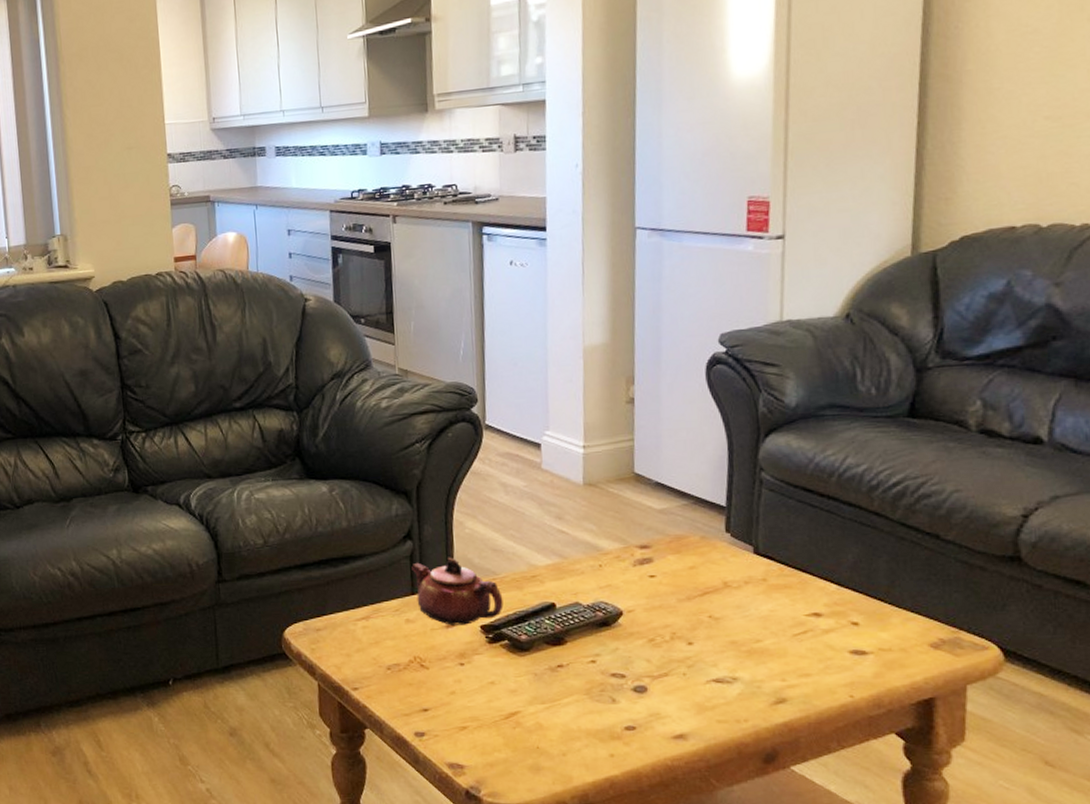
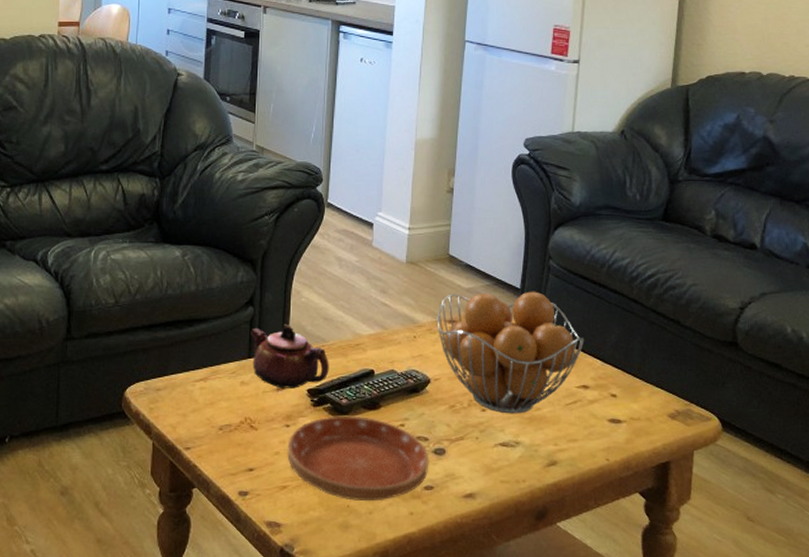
saucer: none [463,652,629,743] -> present [287,415,429,502]
fruit basket: none [625,508,813,647] -> present [437,291,585,414]

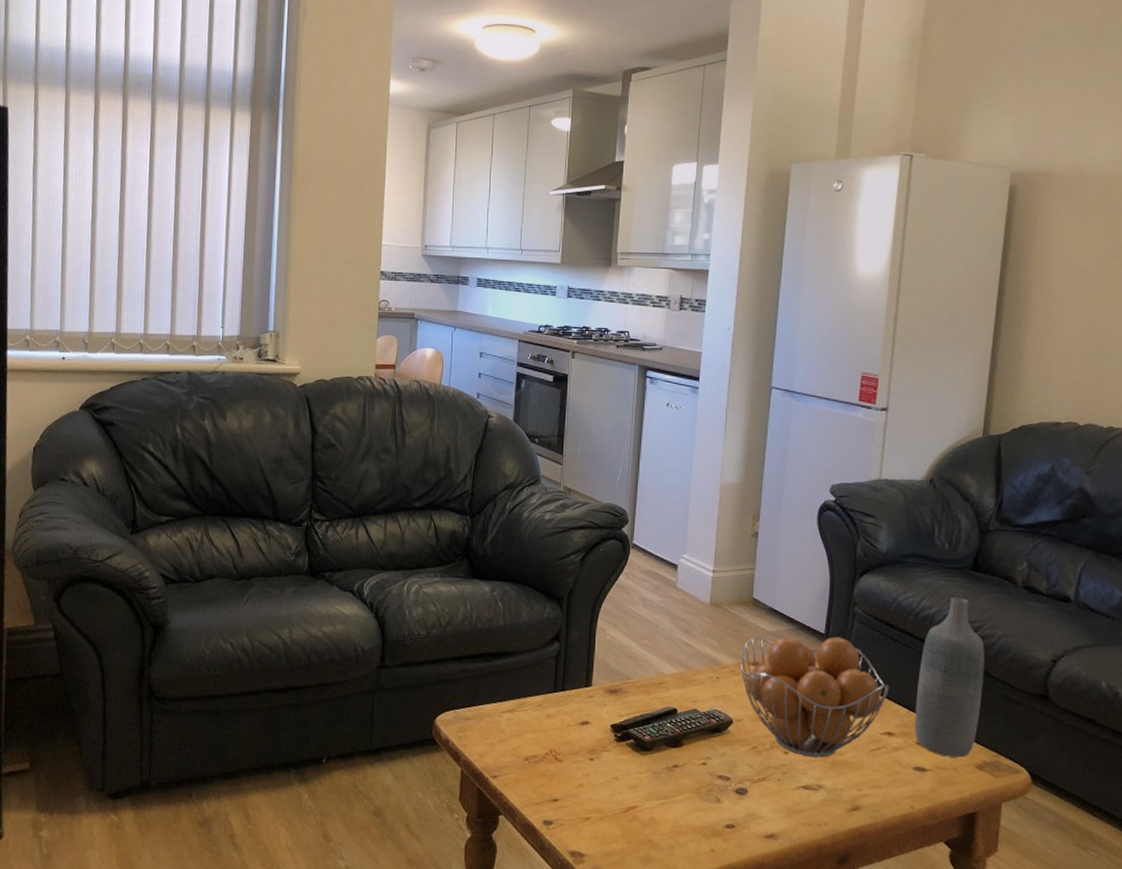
teapot: present [251,323,329,389] -> none [556,660,633,723]
saucer: present [287,415,429,502] -> none [591,751,731,837]
bottle: none [609,247,676,408] -> present [915,596,985,758]

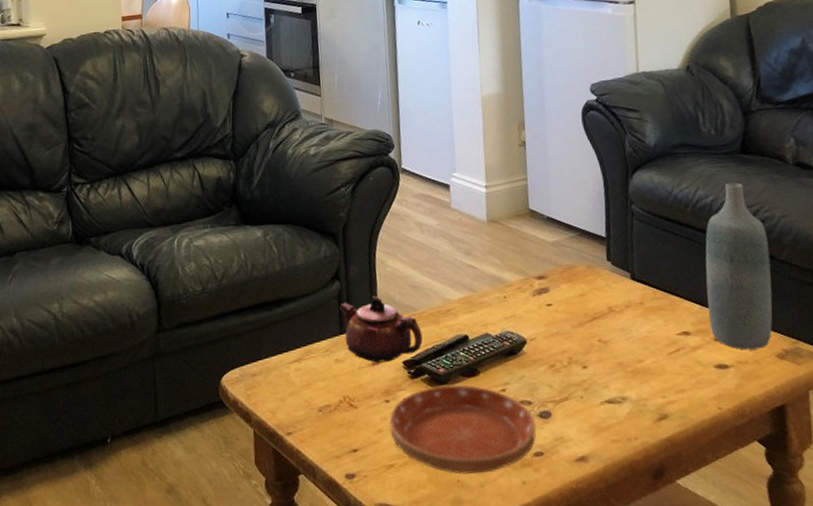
teapot: none [556,660,633,723] -> present [339,295,423,363]
saucer: none [591,751,731,837] -> present [389,384,536,474]
fruit basket: present [740,636,890,758] -> none [525,238,679,369]

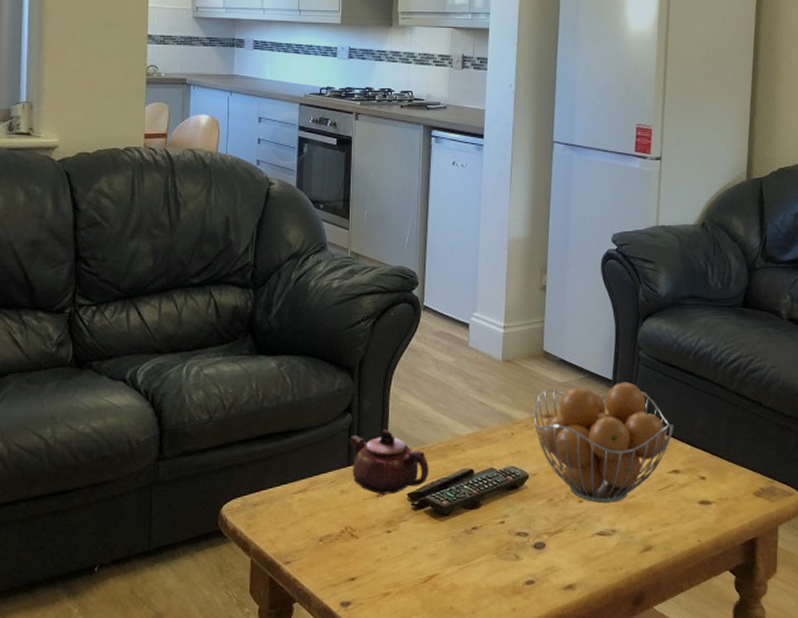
saucer: present [389,384,536,474] -> none [389,516,530,602]
fruit basket: none [525,238,679,369] -> present [533,381,674,504]
bottle: present [705,182,773,350] -> none [698,333,758,488]

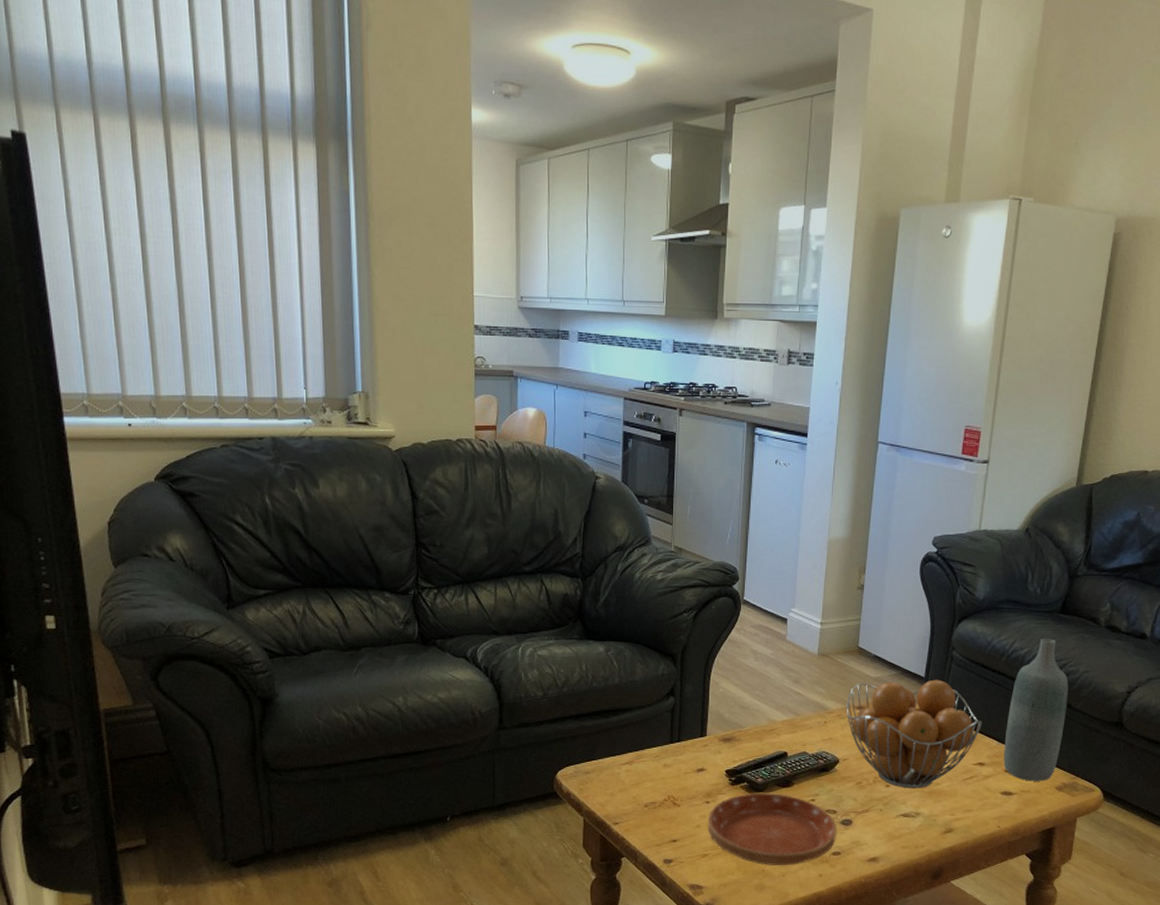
teapot: present [349,428,429,495] -> none [672,712,746,770]
saucer: none [389,516,530,602] -> present [707,792,837,866]
bottle: none [698,333,758,488] -> present [1003,638,1069,782]

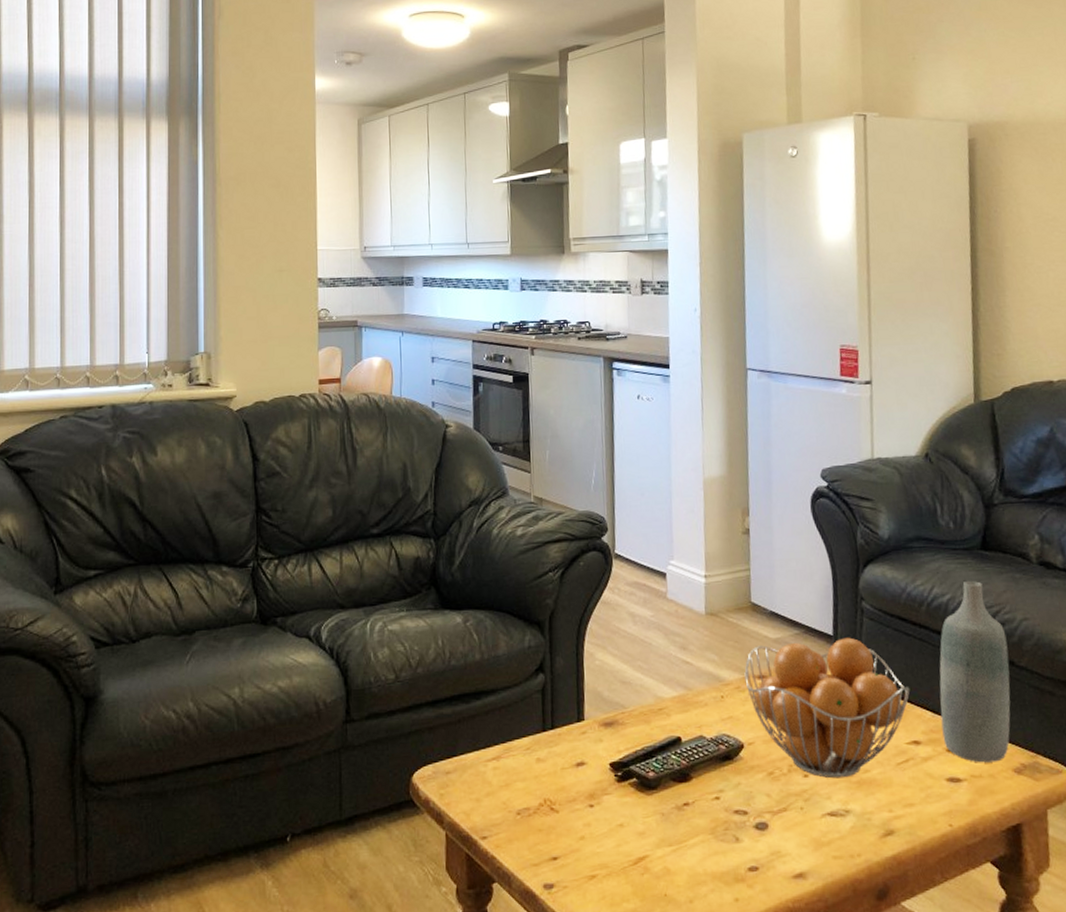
saucer: present [707,792,837,866] -> none [592,790,752,889]

